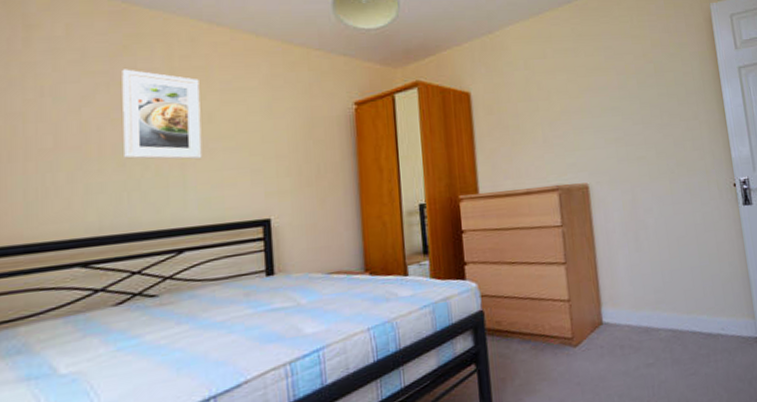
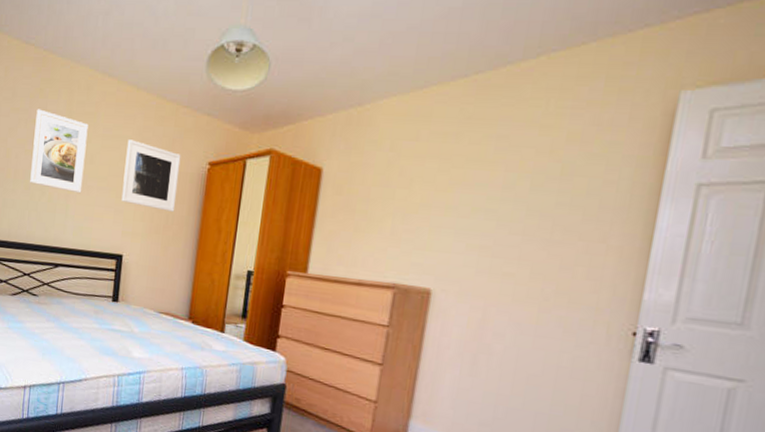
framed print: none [254,90,326,161] -> present [121,139,181,212]

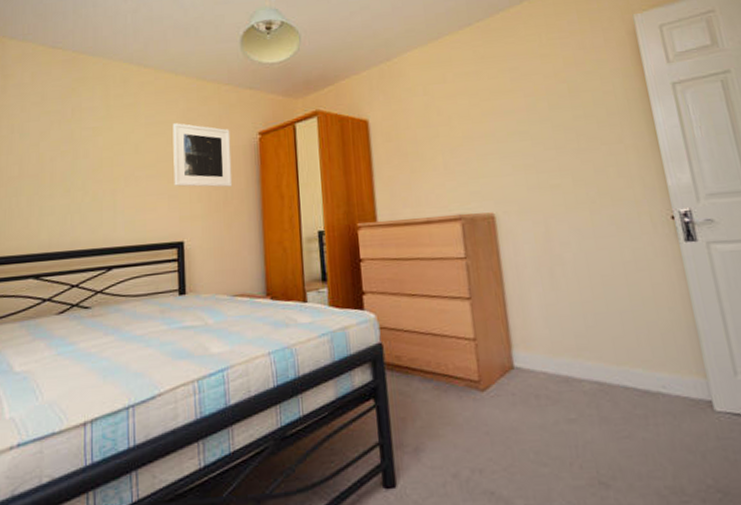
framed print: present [30,109,88,194] -> none [69,108,129,186]

